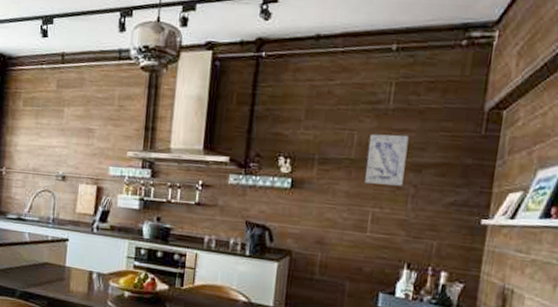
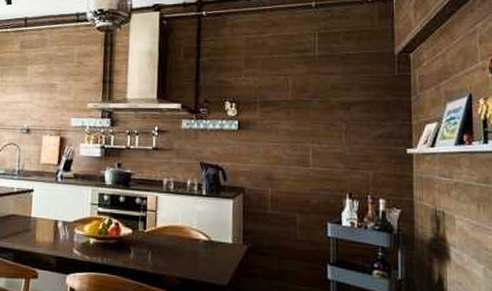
wall art: present [365,134,409,186] -> none [302,77,335,123]

